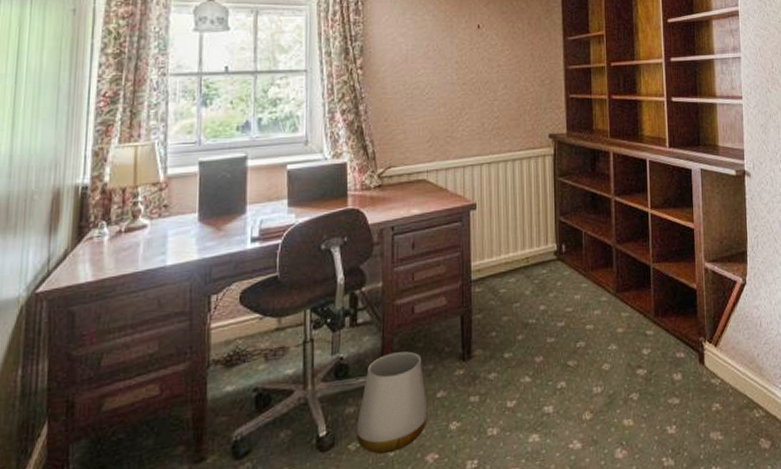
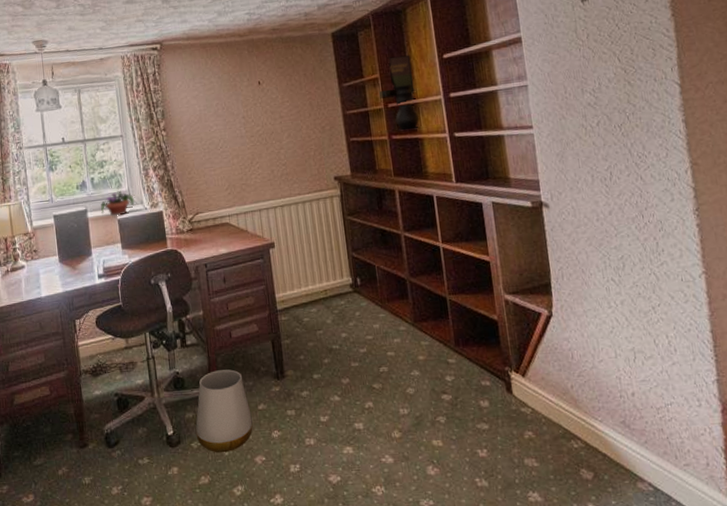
potted flower: none [266,133,312,166] -> present [101,188,135,216]
books: none [602,16,638,56] -> present [378,56,415,99]
vase: none [616,45,640,90] -> present [393,84,420,130]

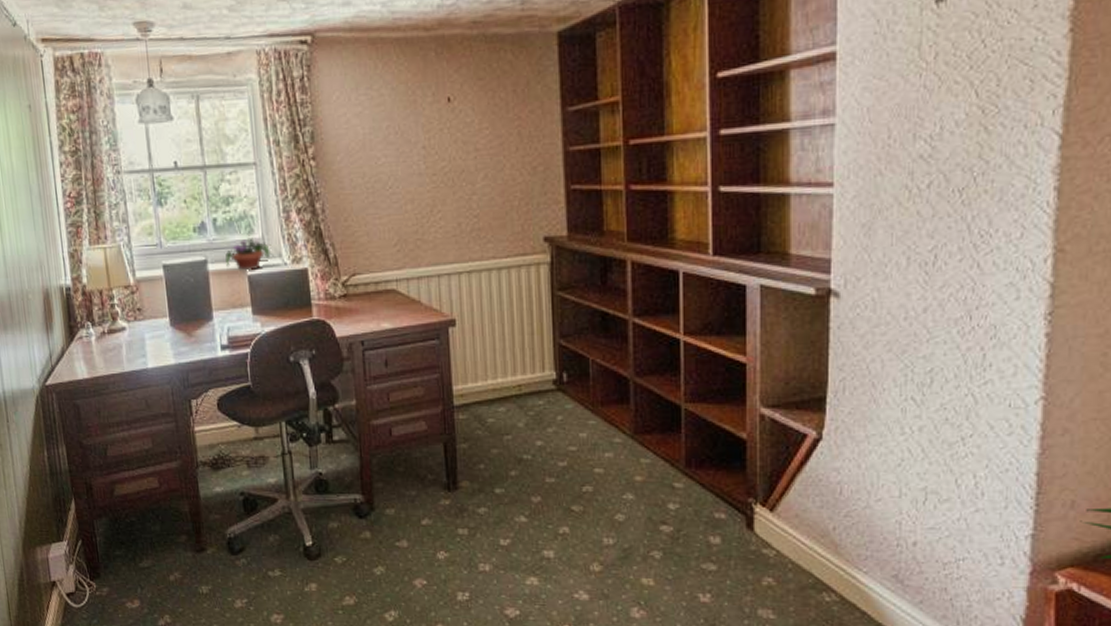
trash bin: present [195,369,253,453] -> none [340,474,413,572]
books: present [378,56,415,99] -> none [617,72,670,132]
vase: present [393,84,420,130] -> none [637,113,672,177]

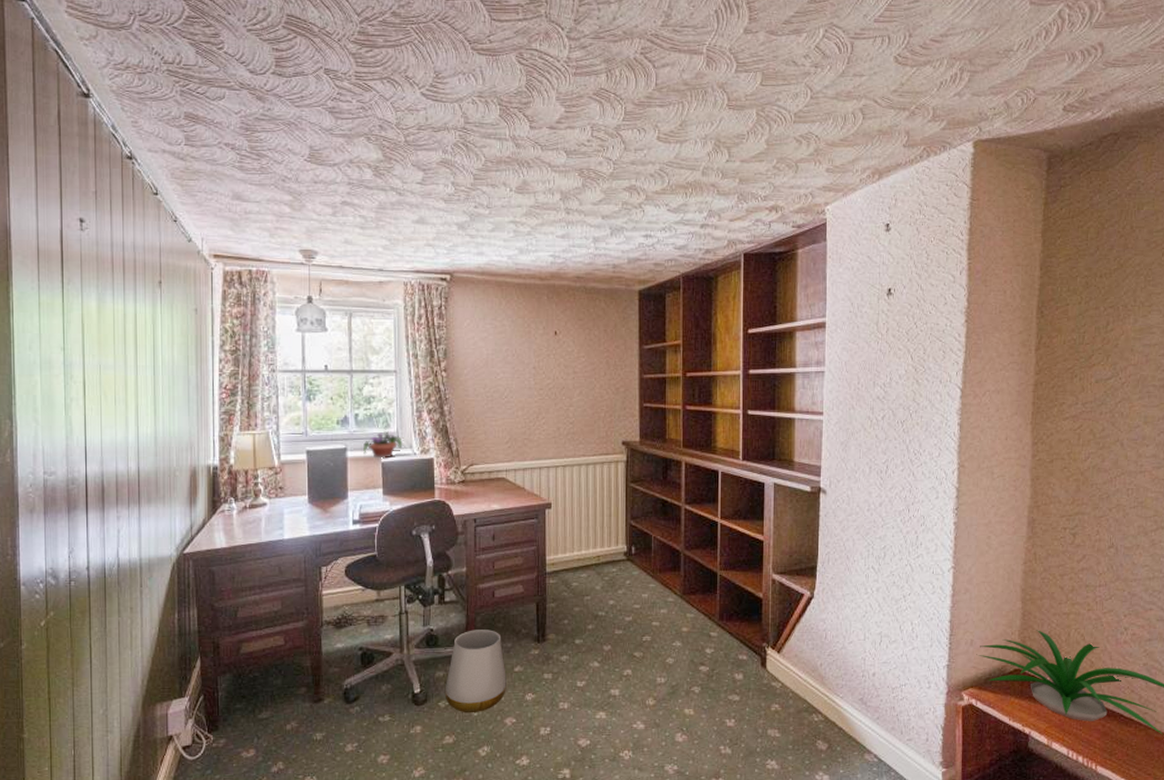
trash bin: none [340,474,413,572] -> present [444,630,506,713]

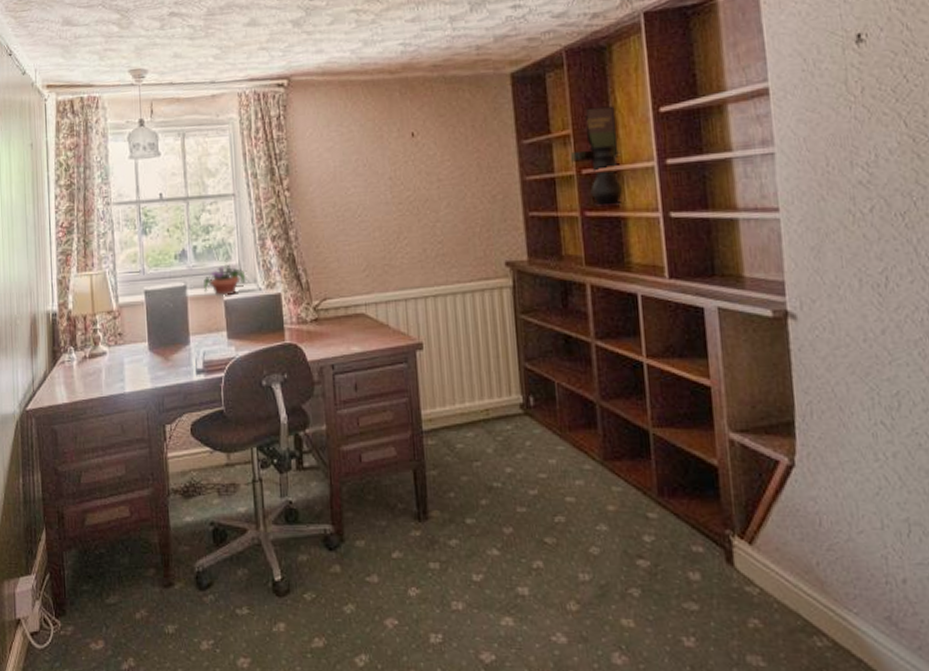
trash bin: present [444,630,506,713] -> none [309,503,384,610]
books: none [678,326,716,366] -> present [569,107,619,162]
vase: none [692,355,716,401] -> present [590,145,624,204]

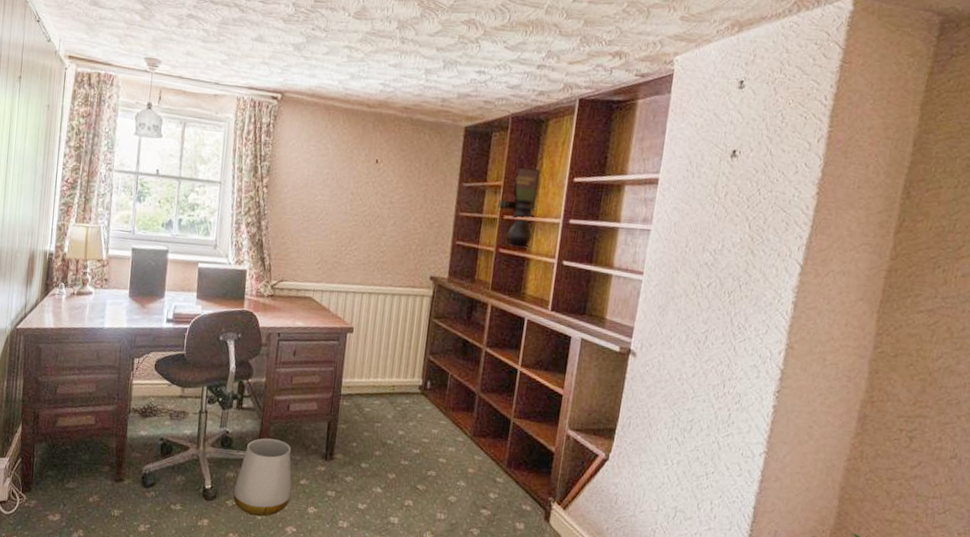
potted flower: present [204,261,246,296] -> none [183,236,220,265]
trash bin: none [309,503,384,610] -> present [233,438,292,517]

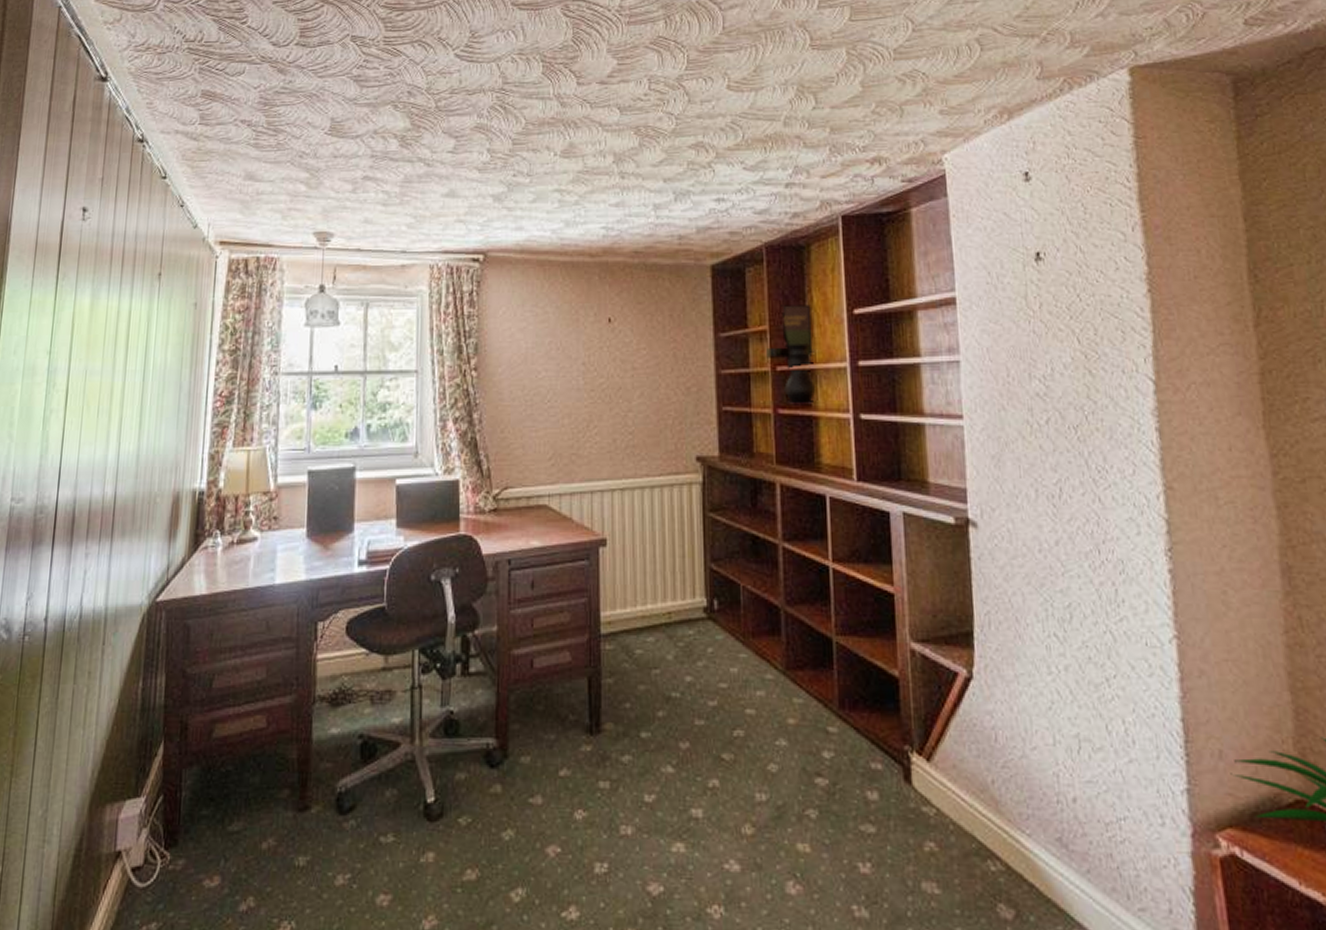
trash bin: present [233,438,292,517] -> none [466,713,549,837]

